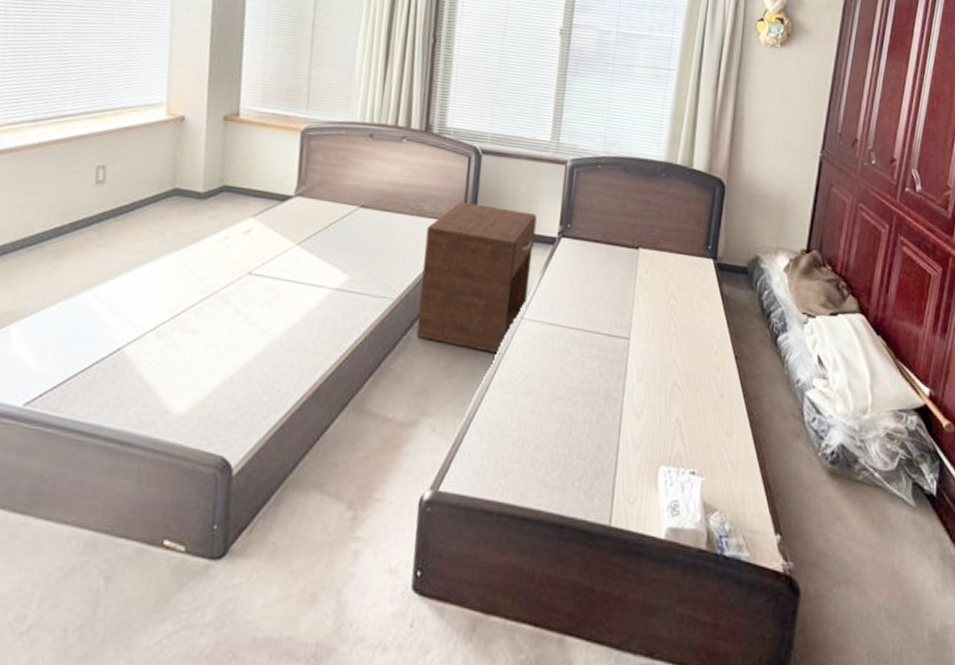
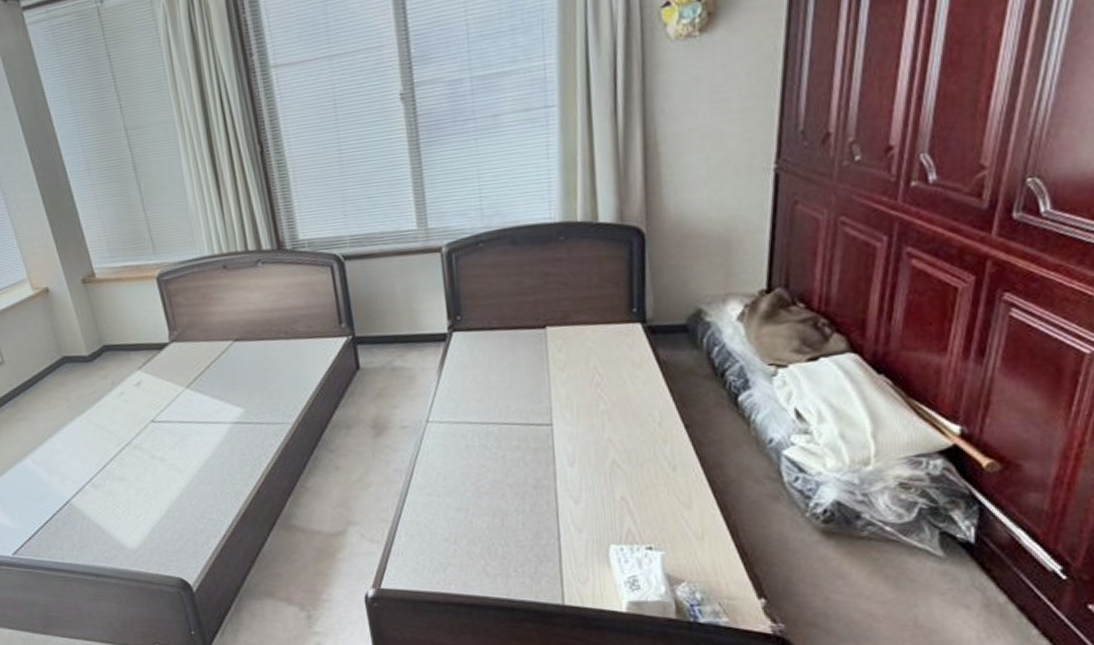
nightstand: present [416,201,537,355] -> none [306,312,430,460]

